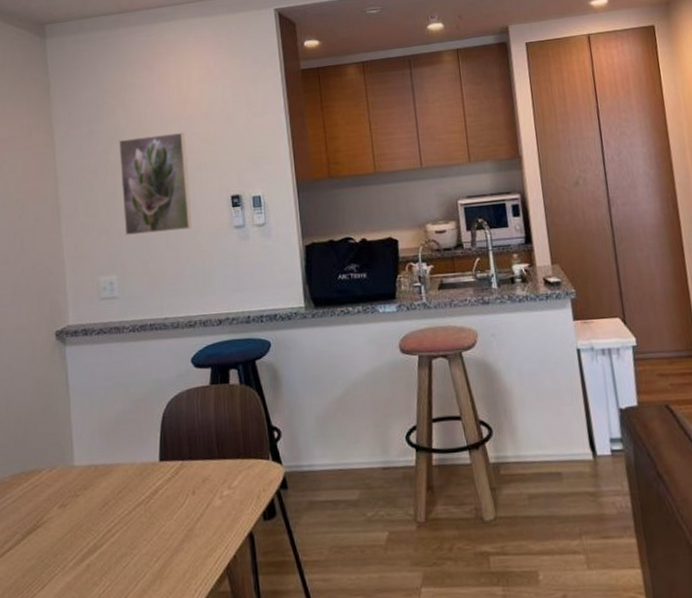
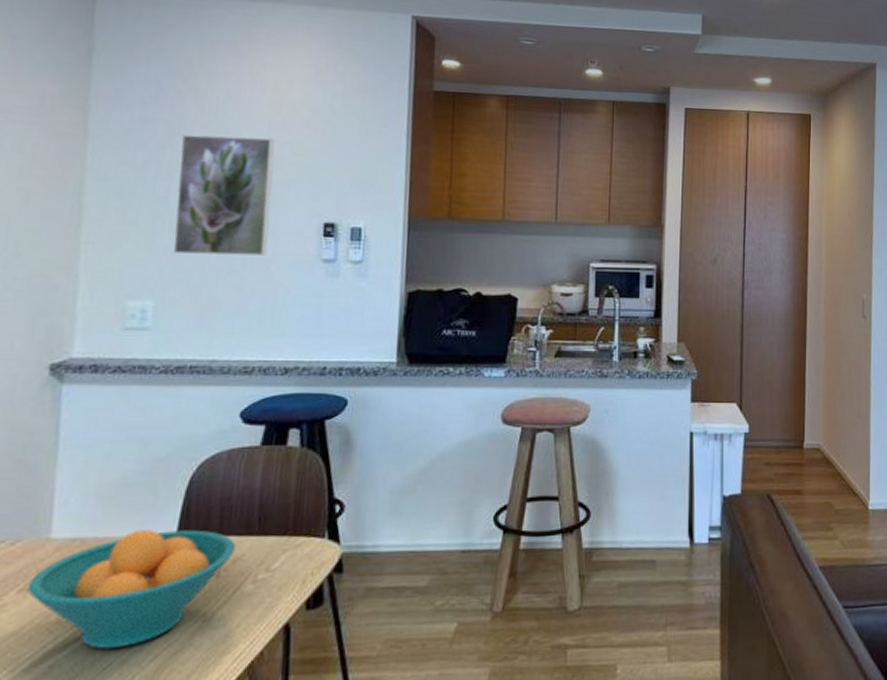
fruit bowl: none [64,456,203,553] -> present [26,529,236,650]

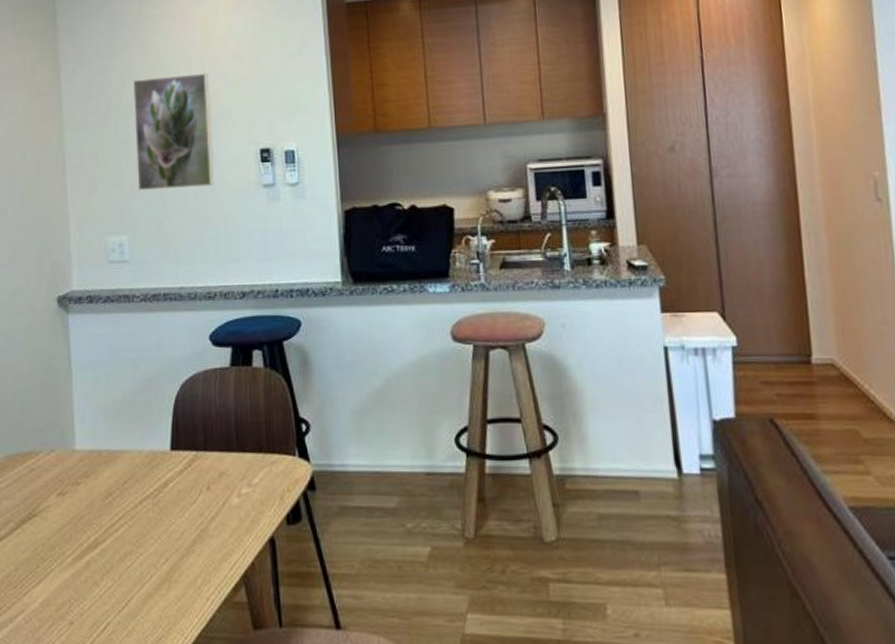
fruit bowl: present [26,529,236,650] -> none [63,444,220,551]

